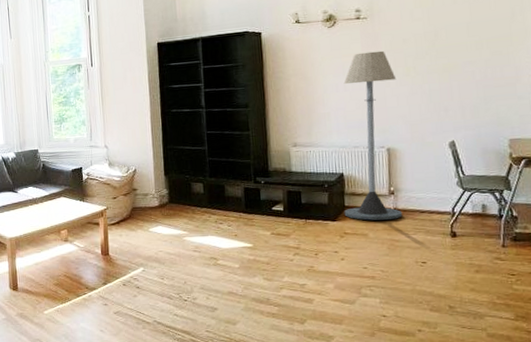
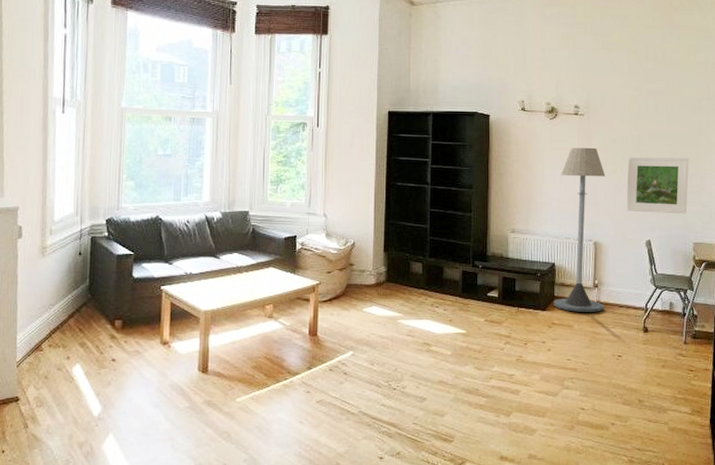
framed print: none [422,47,500,113] -> present [626,156,689,214]

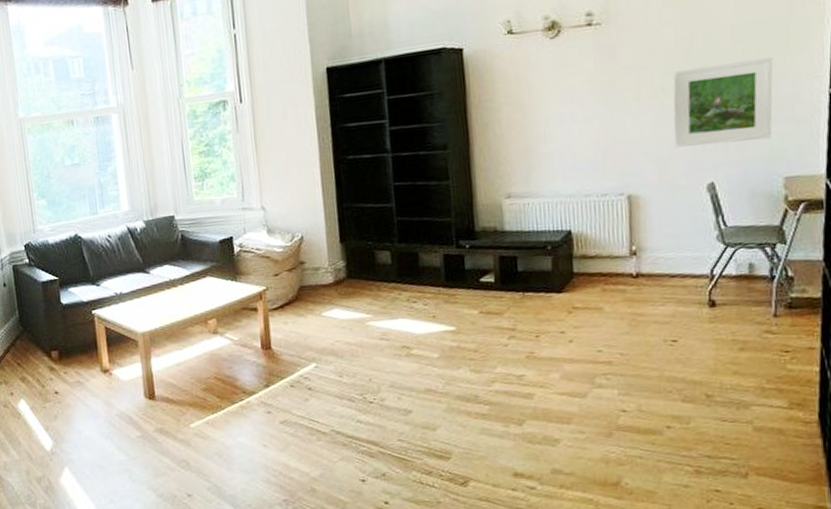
floor lamp: present [553,147,606,312] -> none [571,66,648,290]

